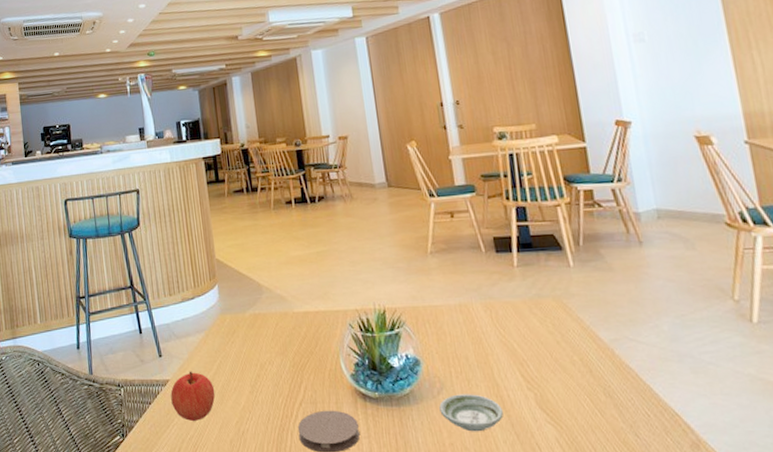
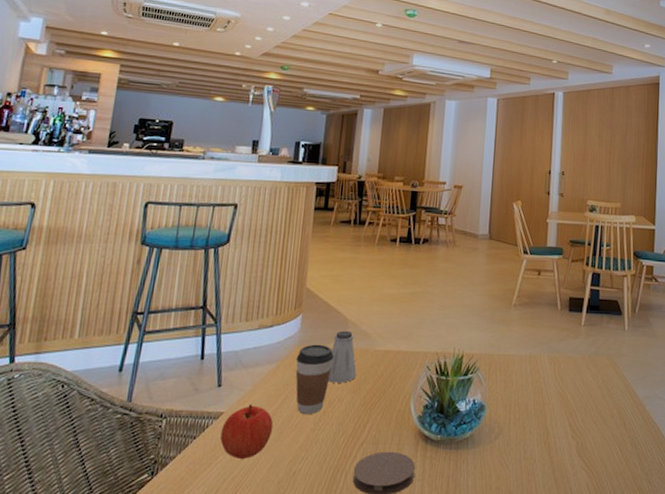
coffee cup: none [221,311,257,378] -> present [295,344,334,415]
saltshaker: none [252,296,282,347] -> present [327,330,357,383]
saucer: present [439,394,504,432] -> none [493,440,548,477]

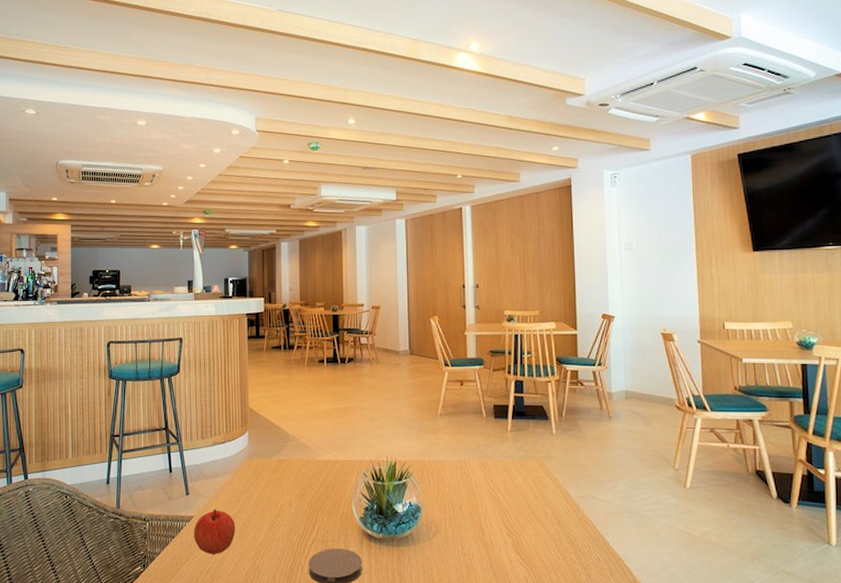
coffee cup: present [295,344,334,415] -> none [248,456,280,517]
saltshaker: present [327,330,357,383] -> none [277,444,302,489]

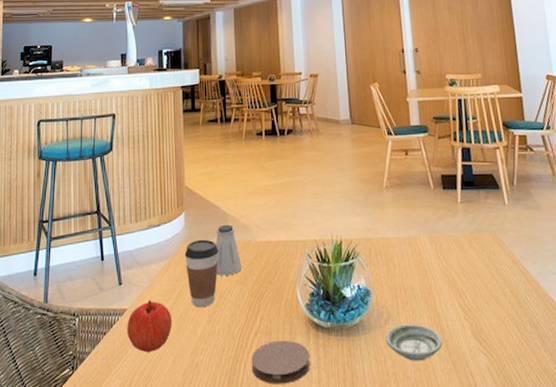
coffee cup: none [248,456,280,517] -> present [184,239,219,308]
saltshaker: none [277,444,302,489] -> present [215,224,242,276]
saucer: none [433,537,485,570] -> present [385,324,442,361]

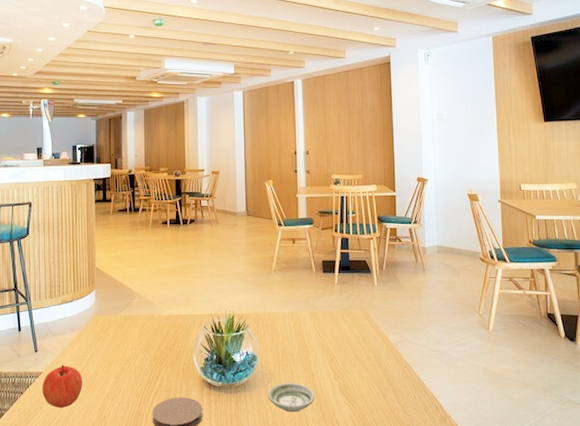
coffee cup: present [184,239,219,308] -> none [94,313,125,371]
saltshaker: present [215,224,242,276] -> none [122,301,146,344]

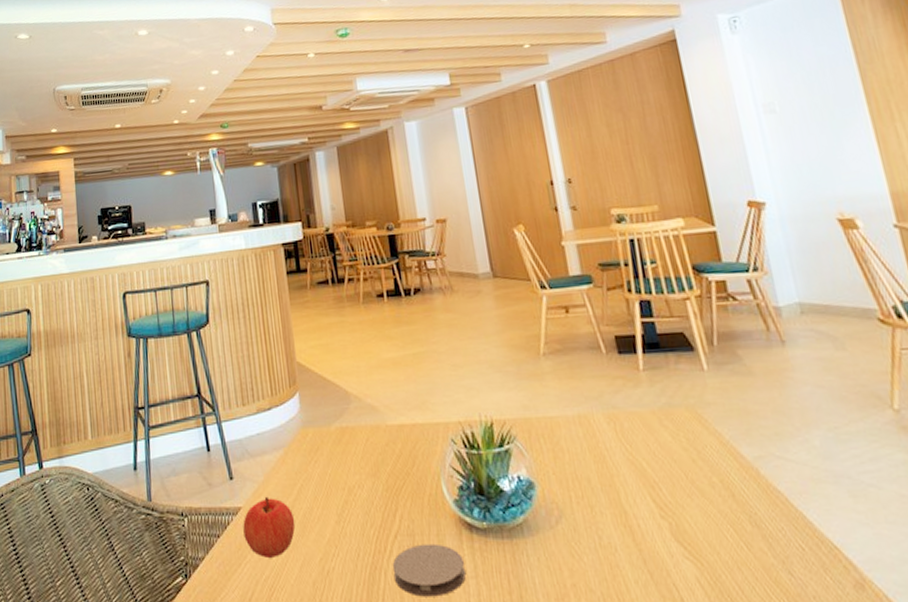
saucer: present [268,383,315,413] -> none [558,523,634,570]

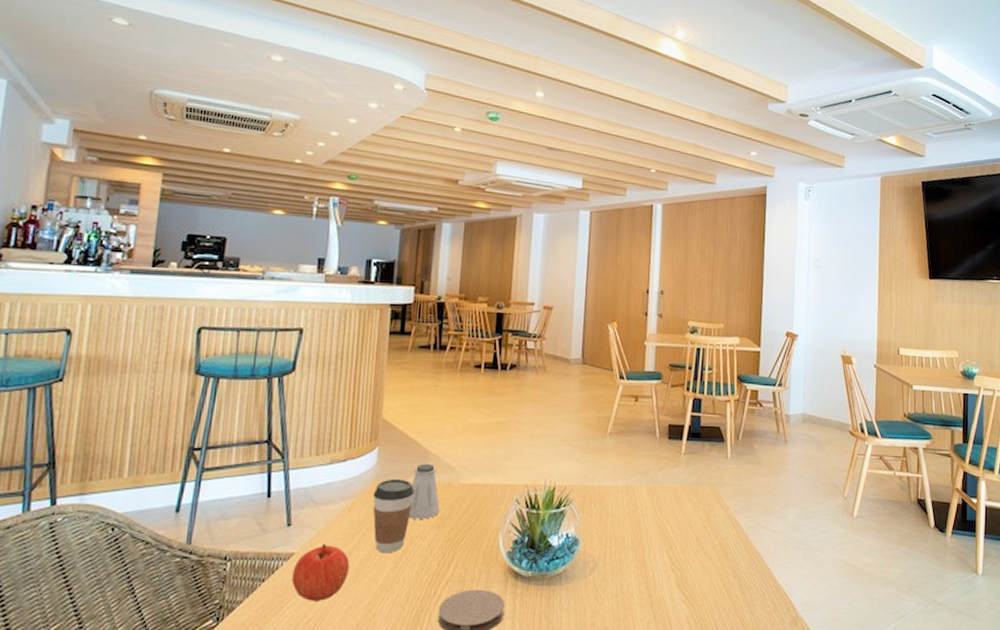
coffee cup: none [302,424,344,505] -> present [373,478,414,554]
saltshaker: none [338,405,373,467] -> present [408,463,440,519]

